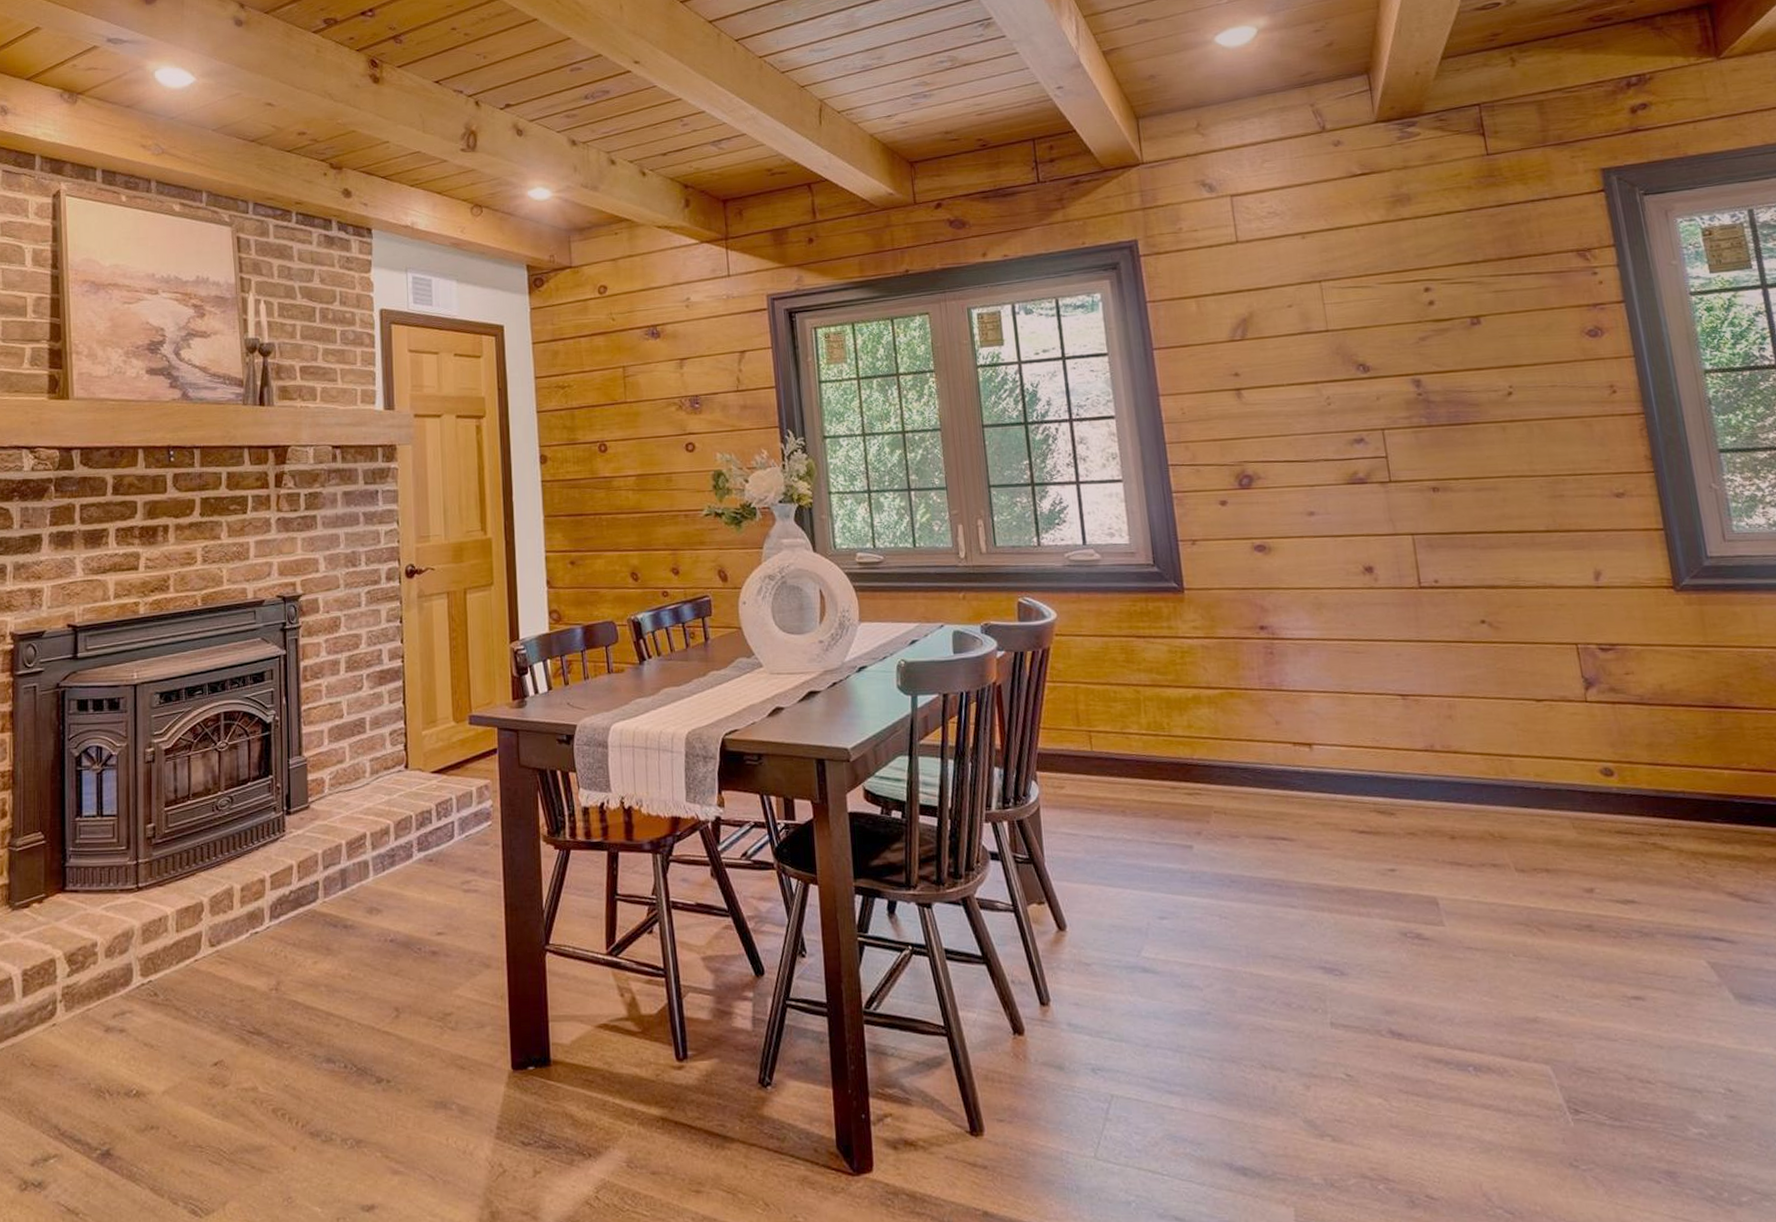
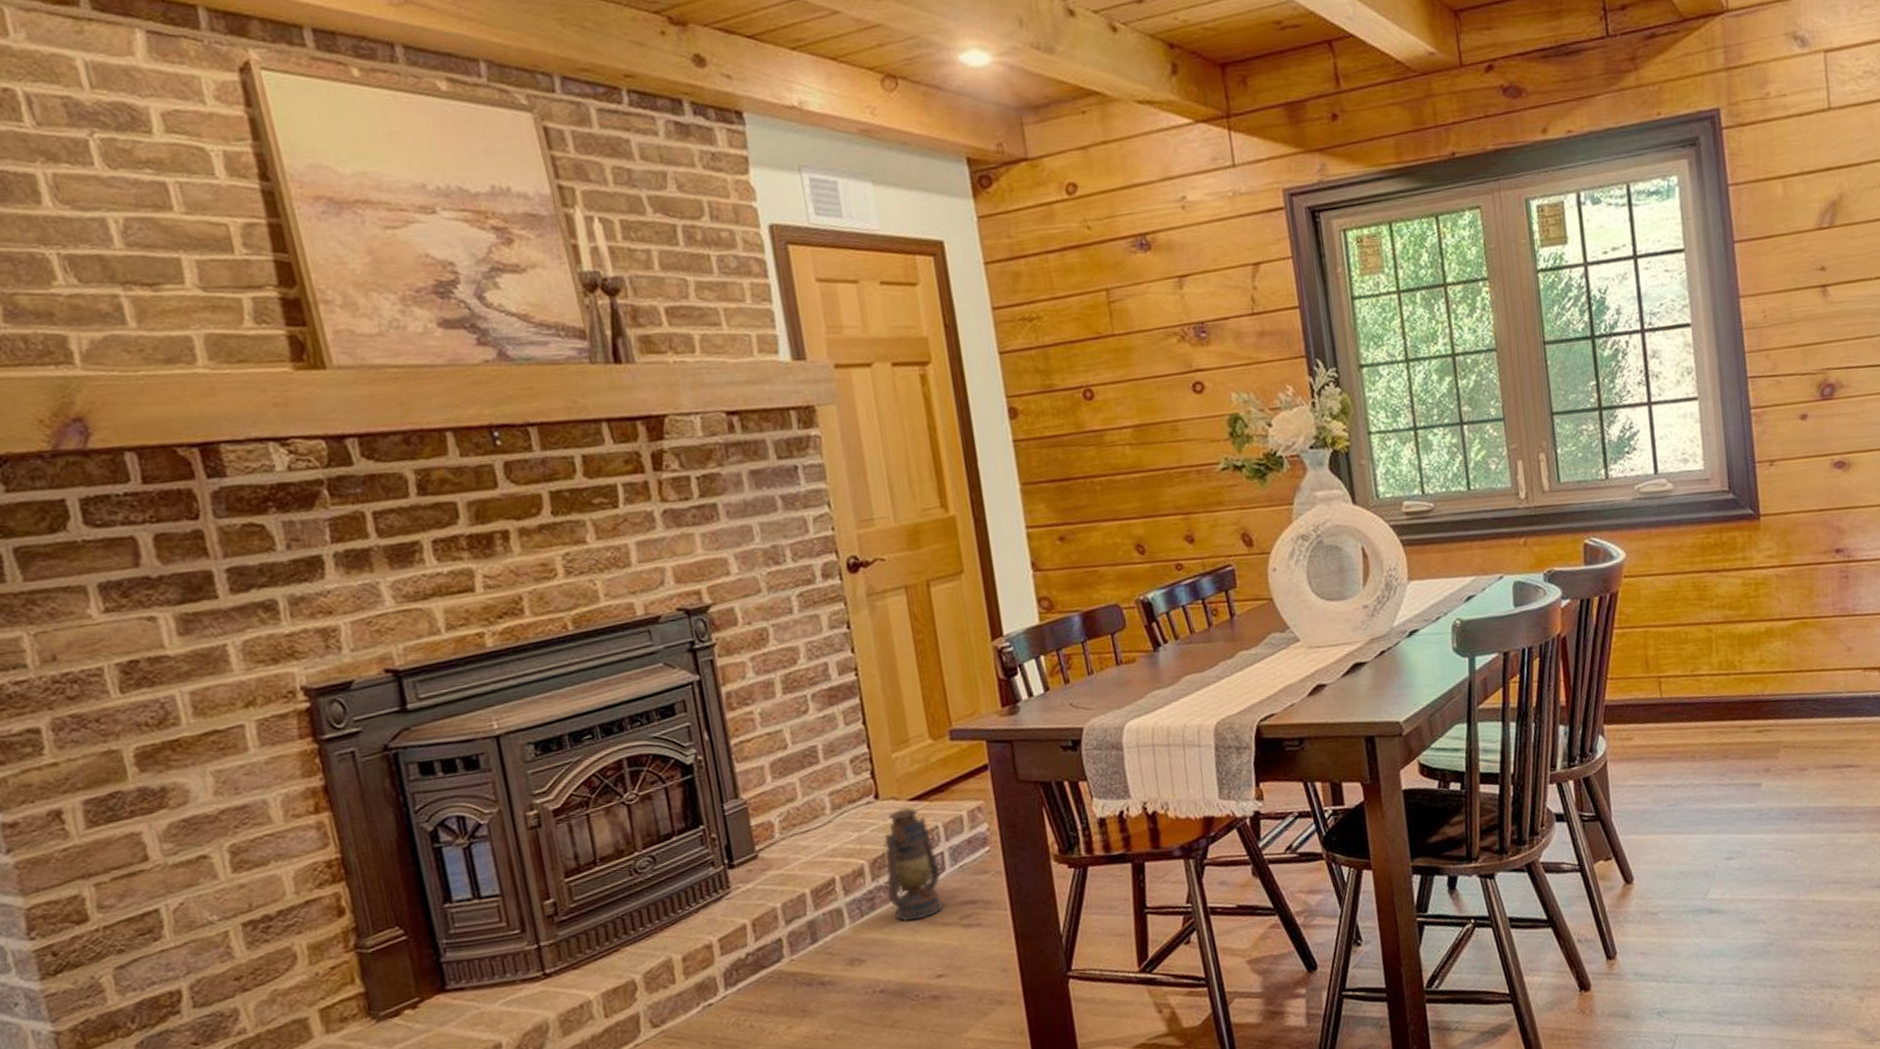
lantern: none [397,779,450,880] -> present [875,807,945,921]

